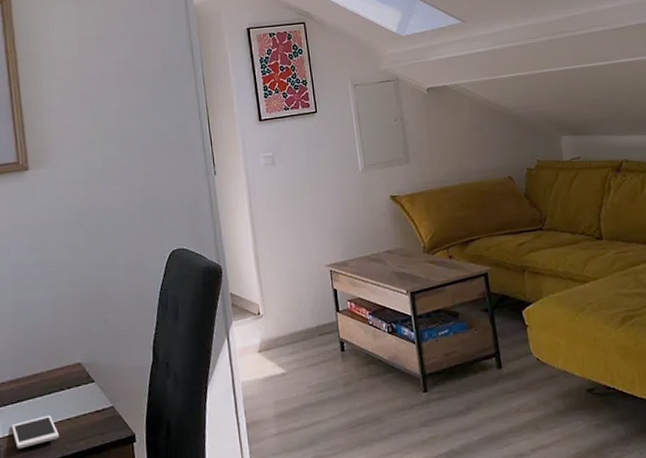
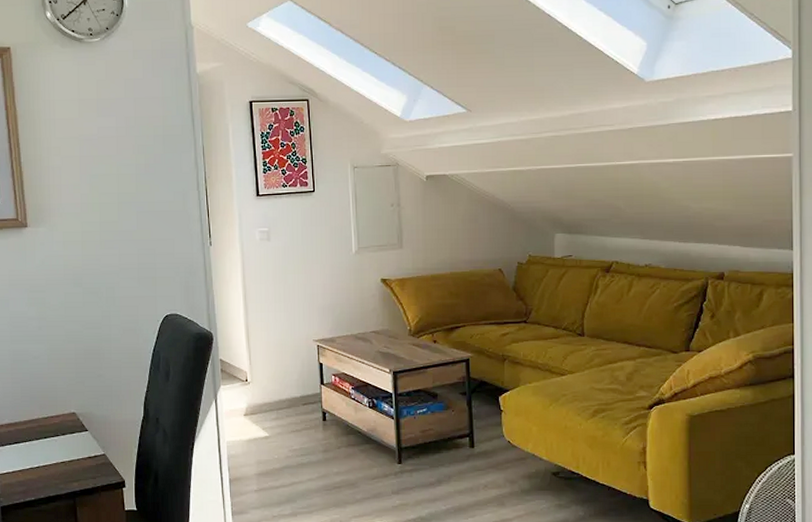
cell phone: present [11,415,59,449] -> none [9,457,54,485]

